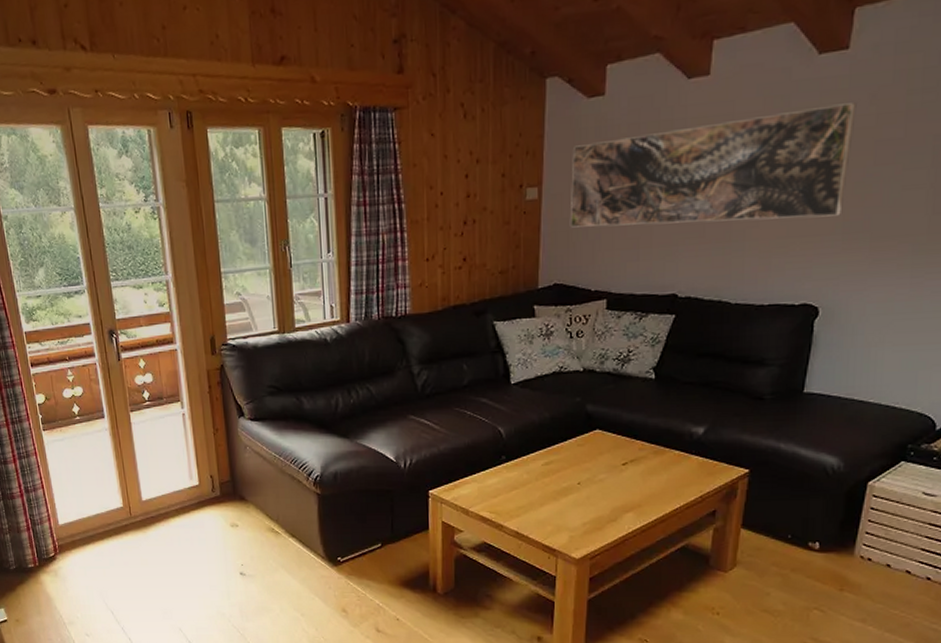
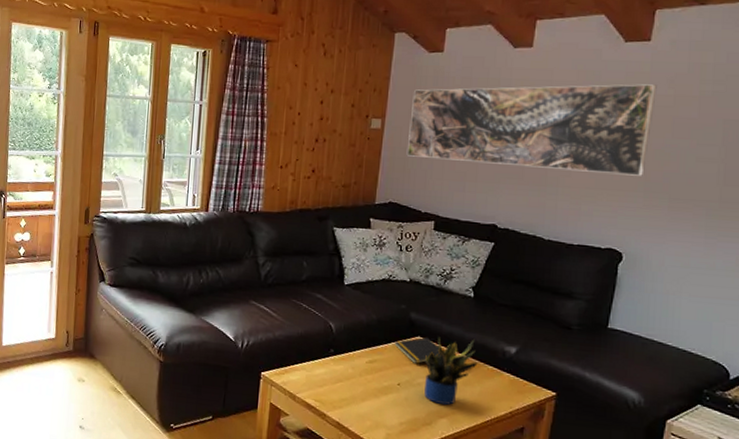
notepad: none [571,429,621,459] -> present [394,337,440,364]
potted plant: none [604,424,663,499] -> present [424,336,478,405]

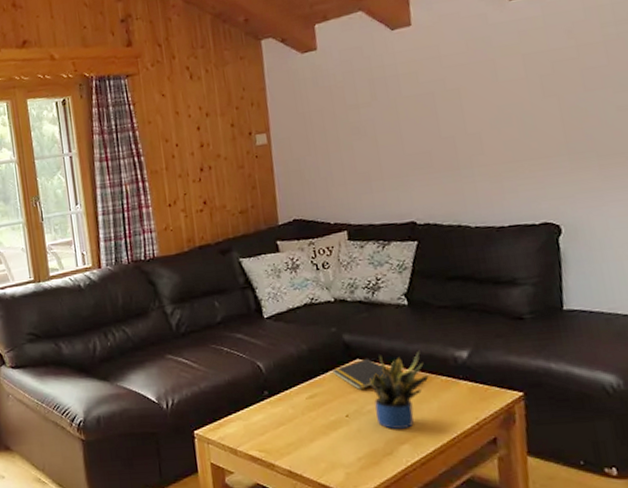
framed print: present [406,84,657,176] -> none [294,38,563,167]

